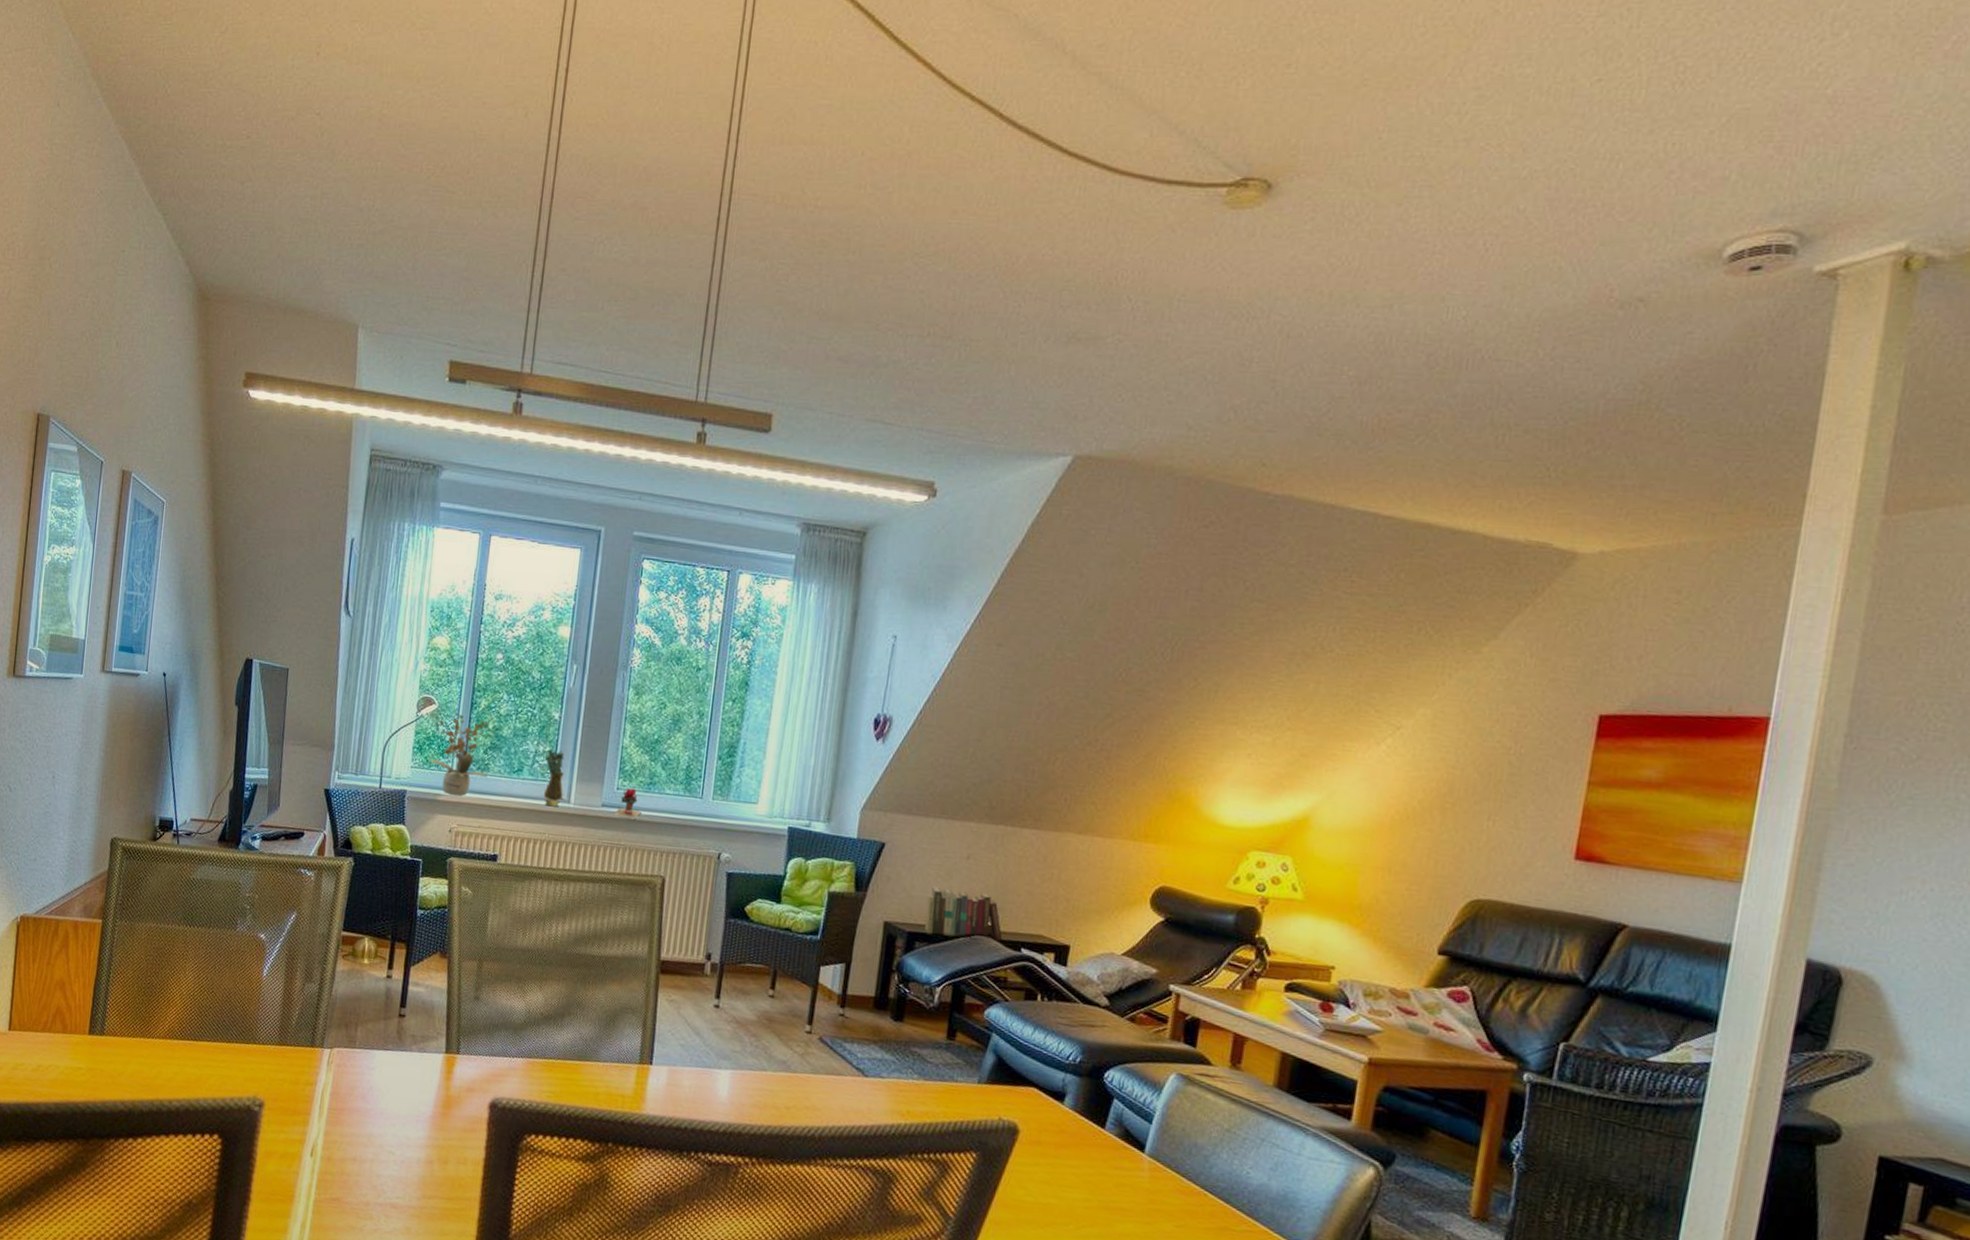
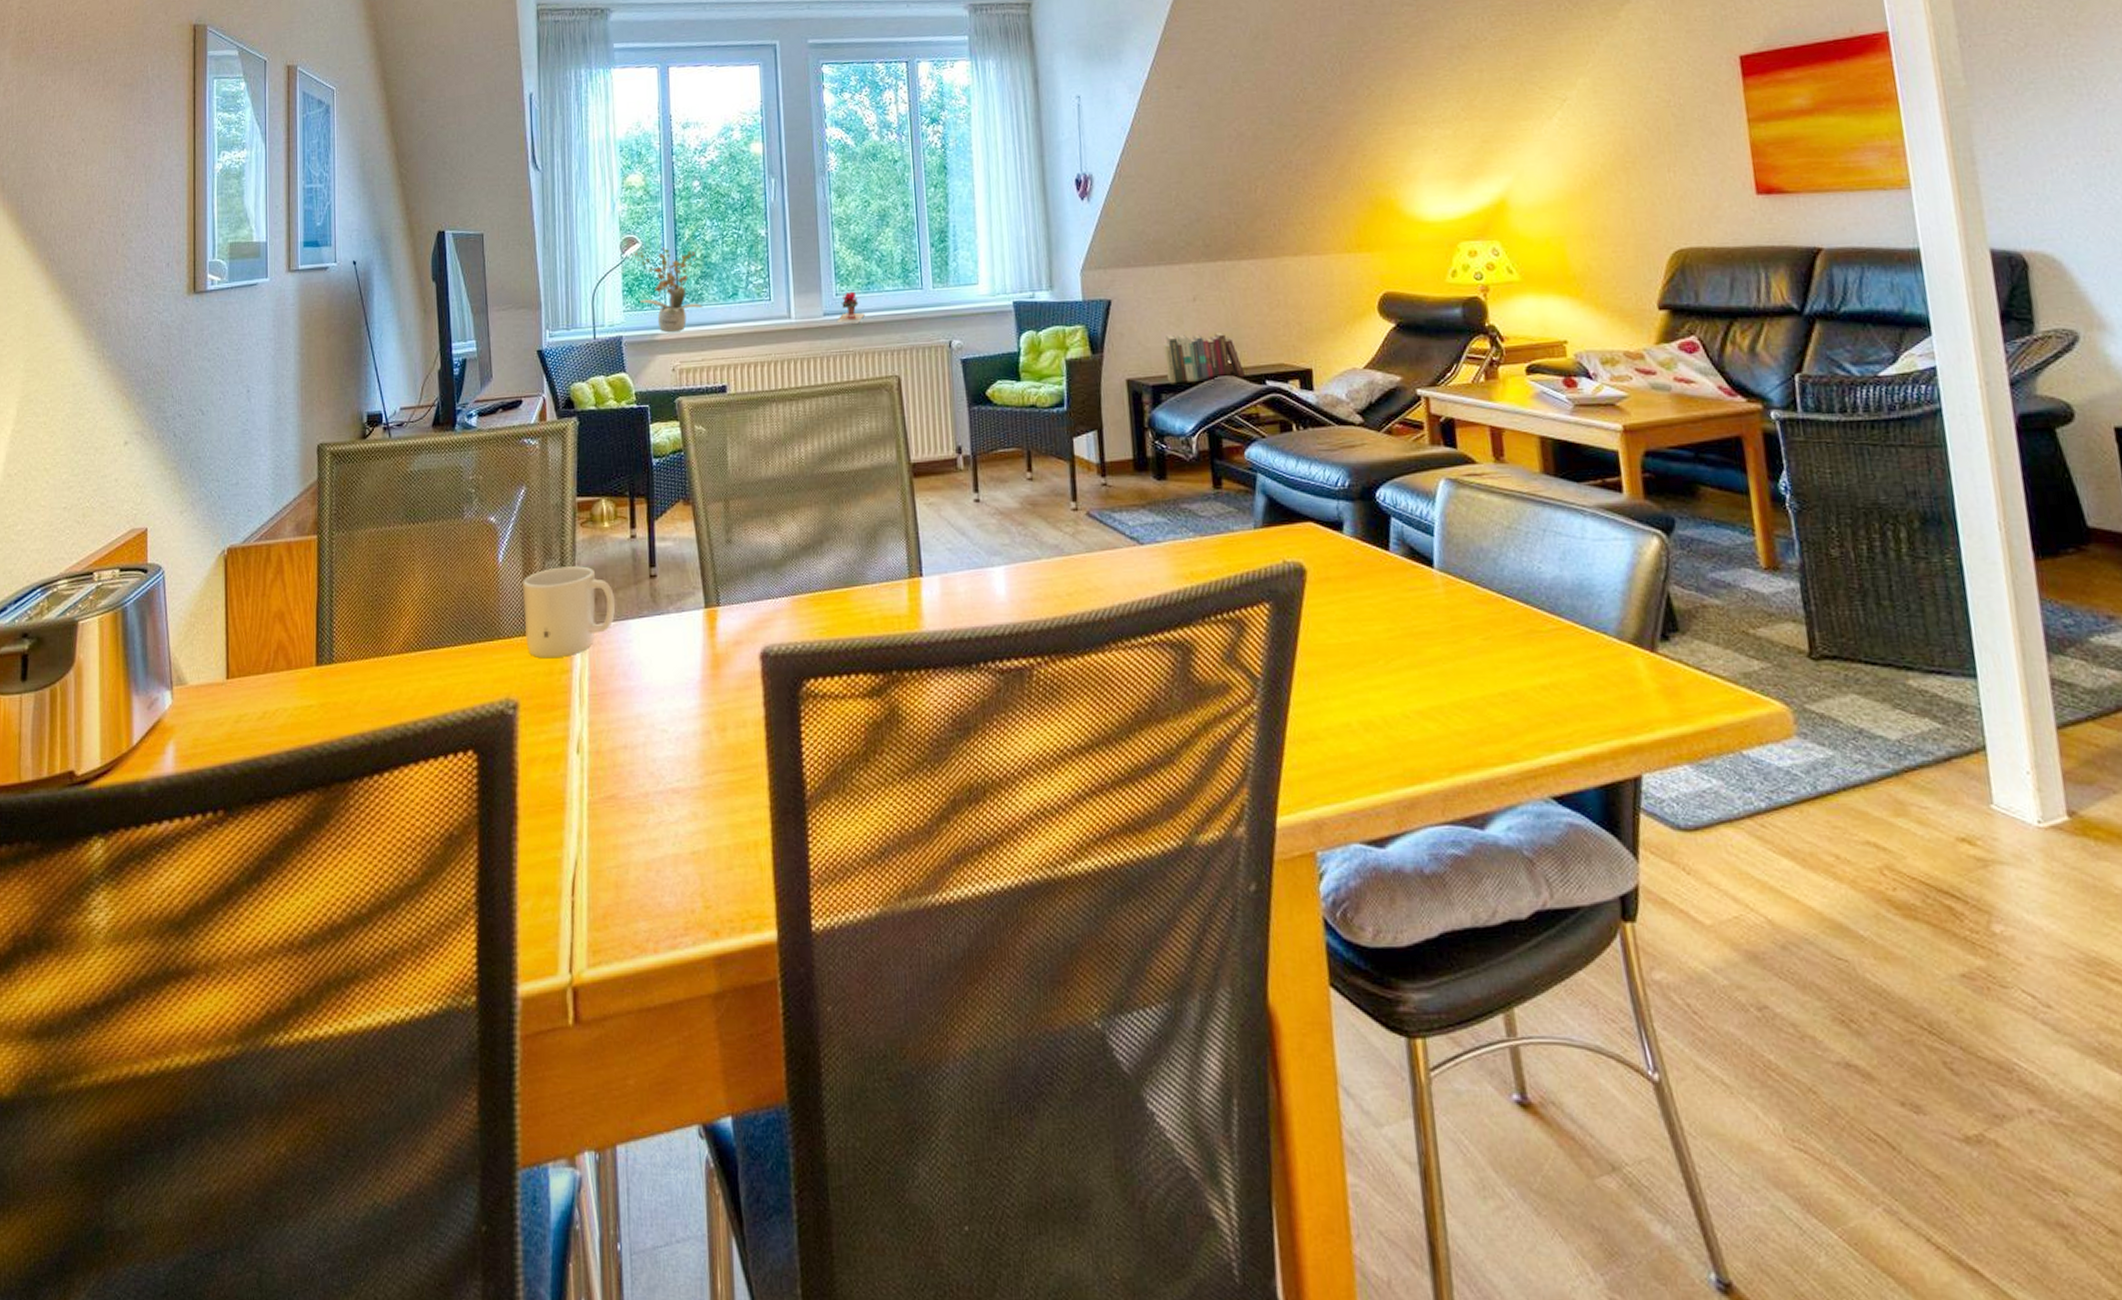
mug: none [278,990,365,1071] -> present [523,566,616,659]
vase: present [543,748,565,807] -> none [759,266,783,326]

